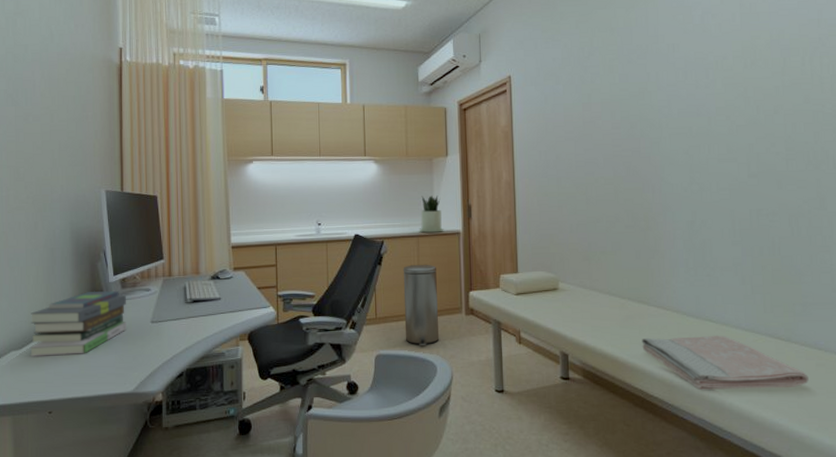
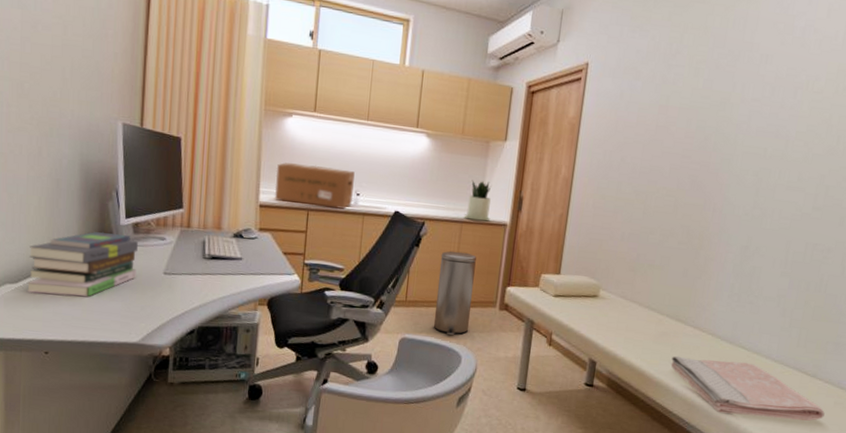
box: none [243,203,316,241] -> present [274,162,355,210]

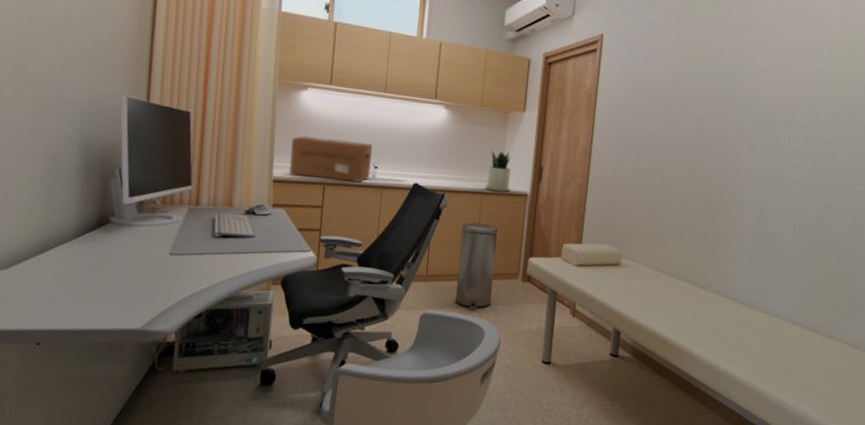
books: present [27,232,138,297] -> none [18,211,142,282]
towel: present [671,355,825,422] -> none [694,322,844,383]

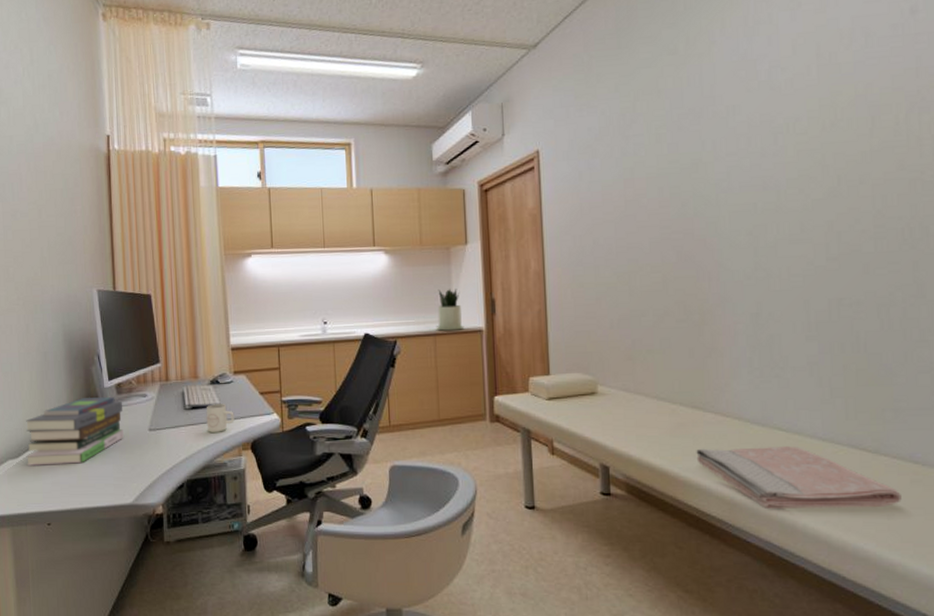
books: none [18,211,142,282] -> present [26,397,124,467]
mug: none [236,234,268,264] -> present [206,404,235,432]
box: present [288,136,372,184] -> none [242,300,322,342]
pedal bin: present [455,222,498,310] -> none [418,366,461,457]
towel: none [694,322,844,383] -> present [696,446,902,510]

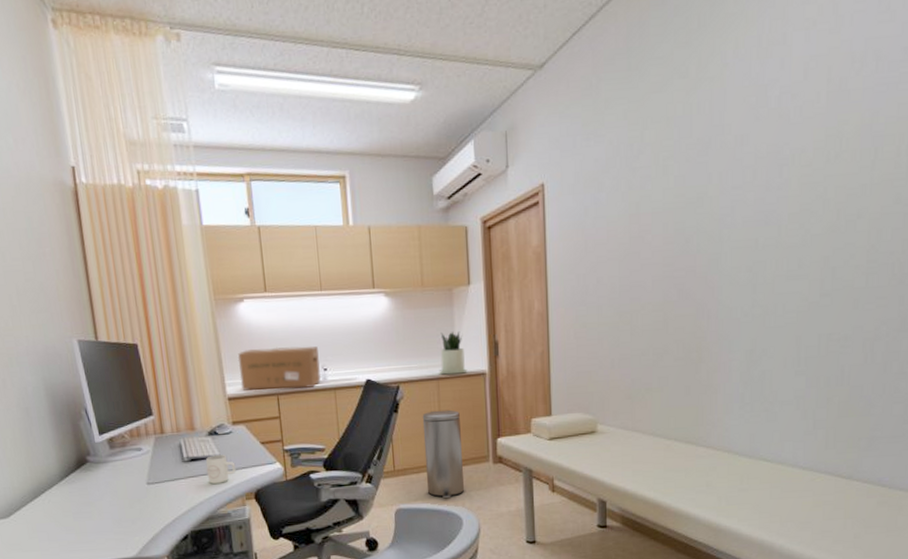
books: present [26,397,124,467] -> none [13,452,121,525]
box: none [242,300,322,342] -> present [237,346,322,391]
pedal bin: none [418,366,461,457] -> present [422,409,465,499]
towel: present [696,446,902,510] -> none [687,475,868,534]

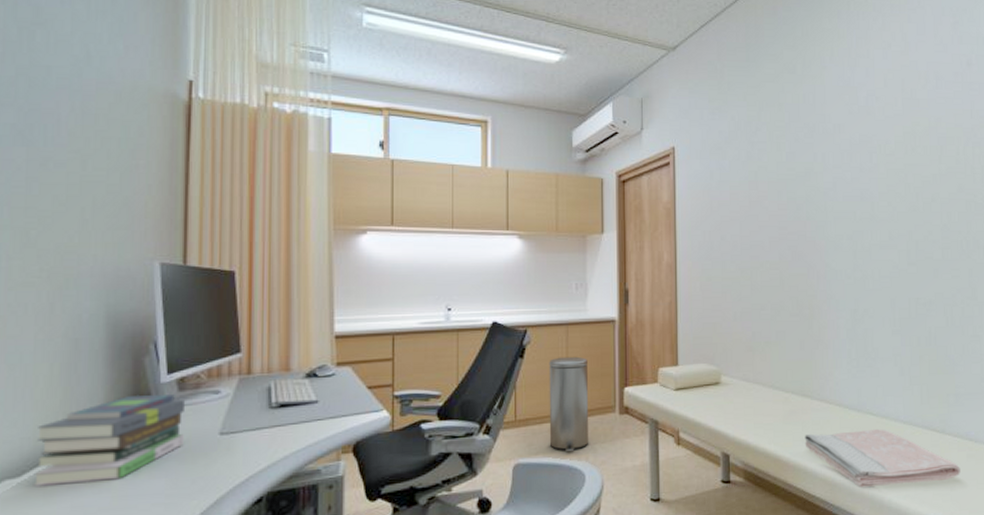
books: none [13,452,121,525] -> present [34,394,184,487]
mug: present [205,455,236,484] -> none [298,400,334,434]
box: present [237,346,322,391] -> none [352,283,445,329]
planter: present [439,331,468,375] -> none [568,278,598,320]
towel: none [687,475,868,534] -> present [804,429,961,488]

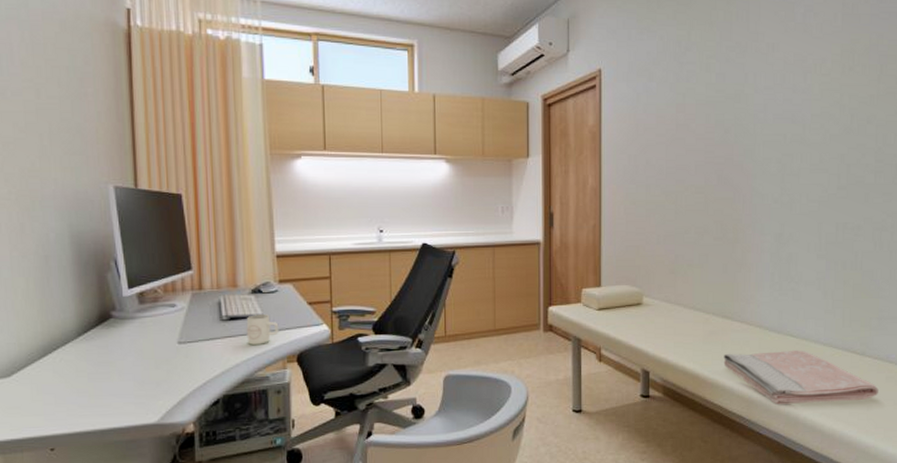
books: present [34,394,184,487] -> none [21,307,147,386]
mug: none [298,400,334,434] -> present [246,314,279,345]
pedal bin: present [549,356,589,452] -> none [476,277,515,366]

